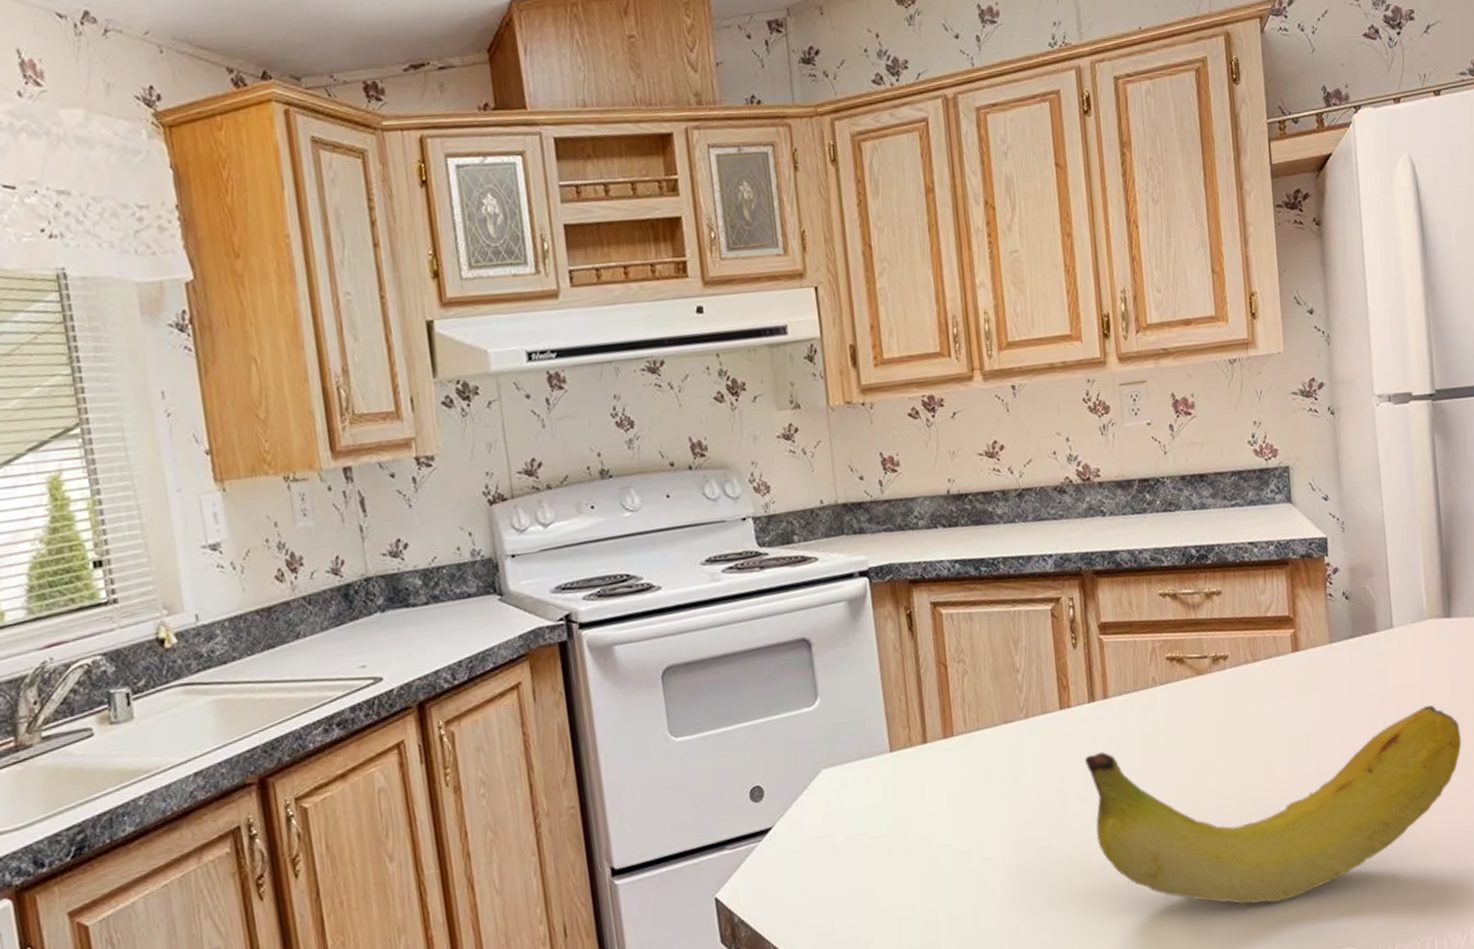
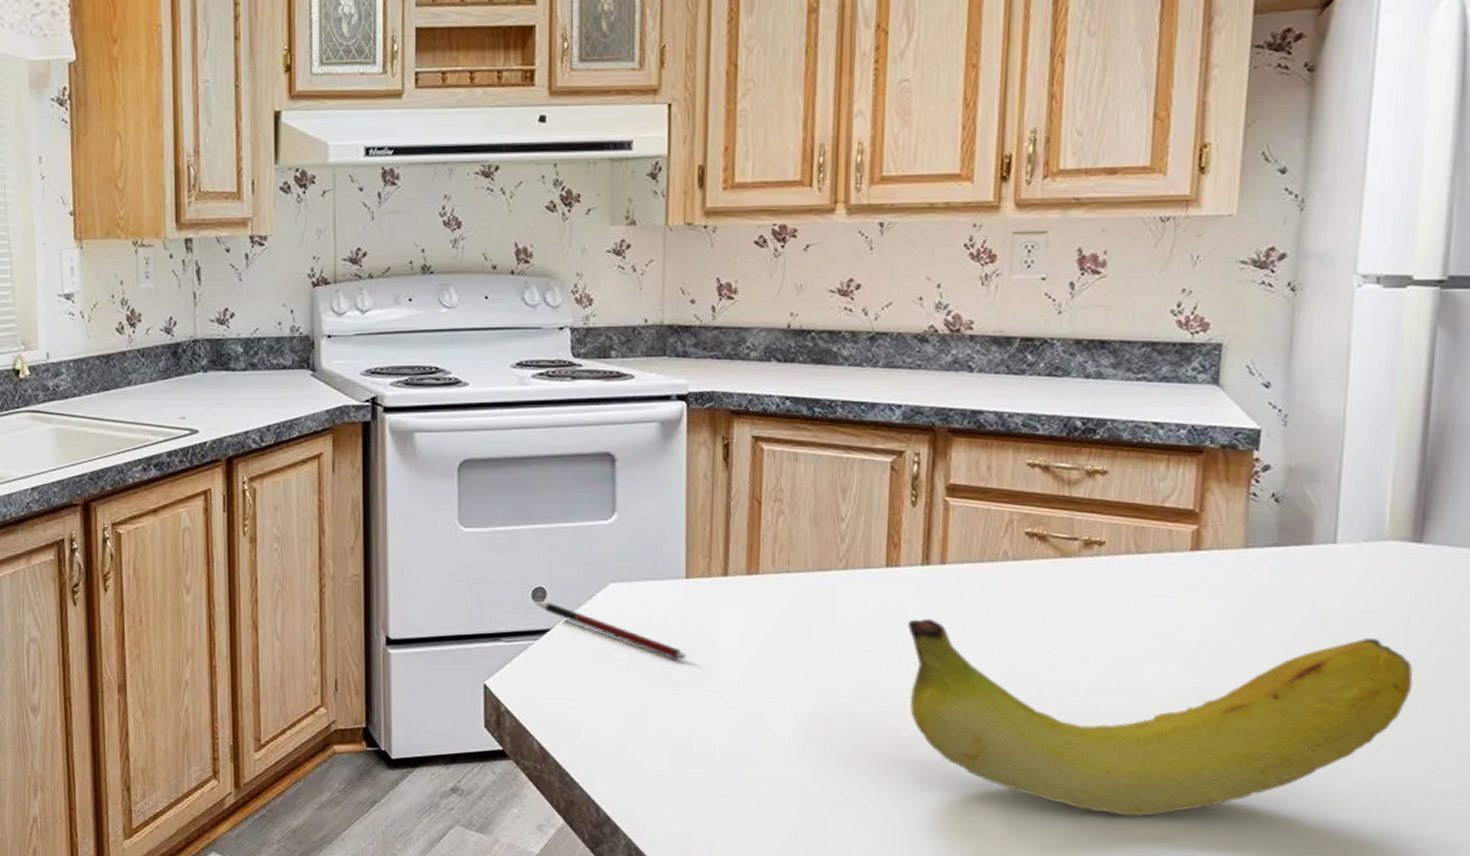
pen: none [752,799,901,835] -> present [533,600,686,659]

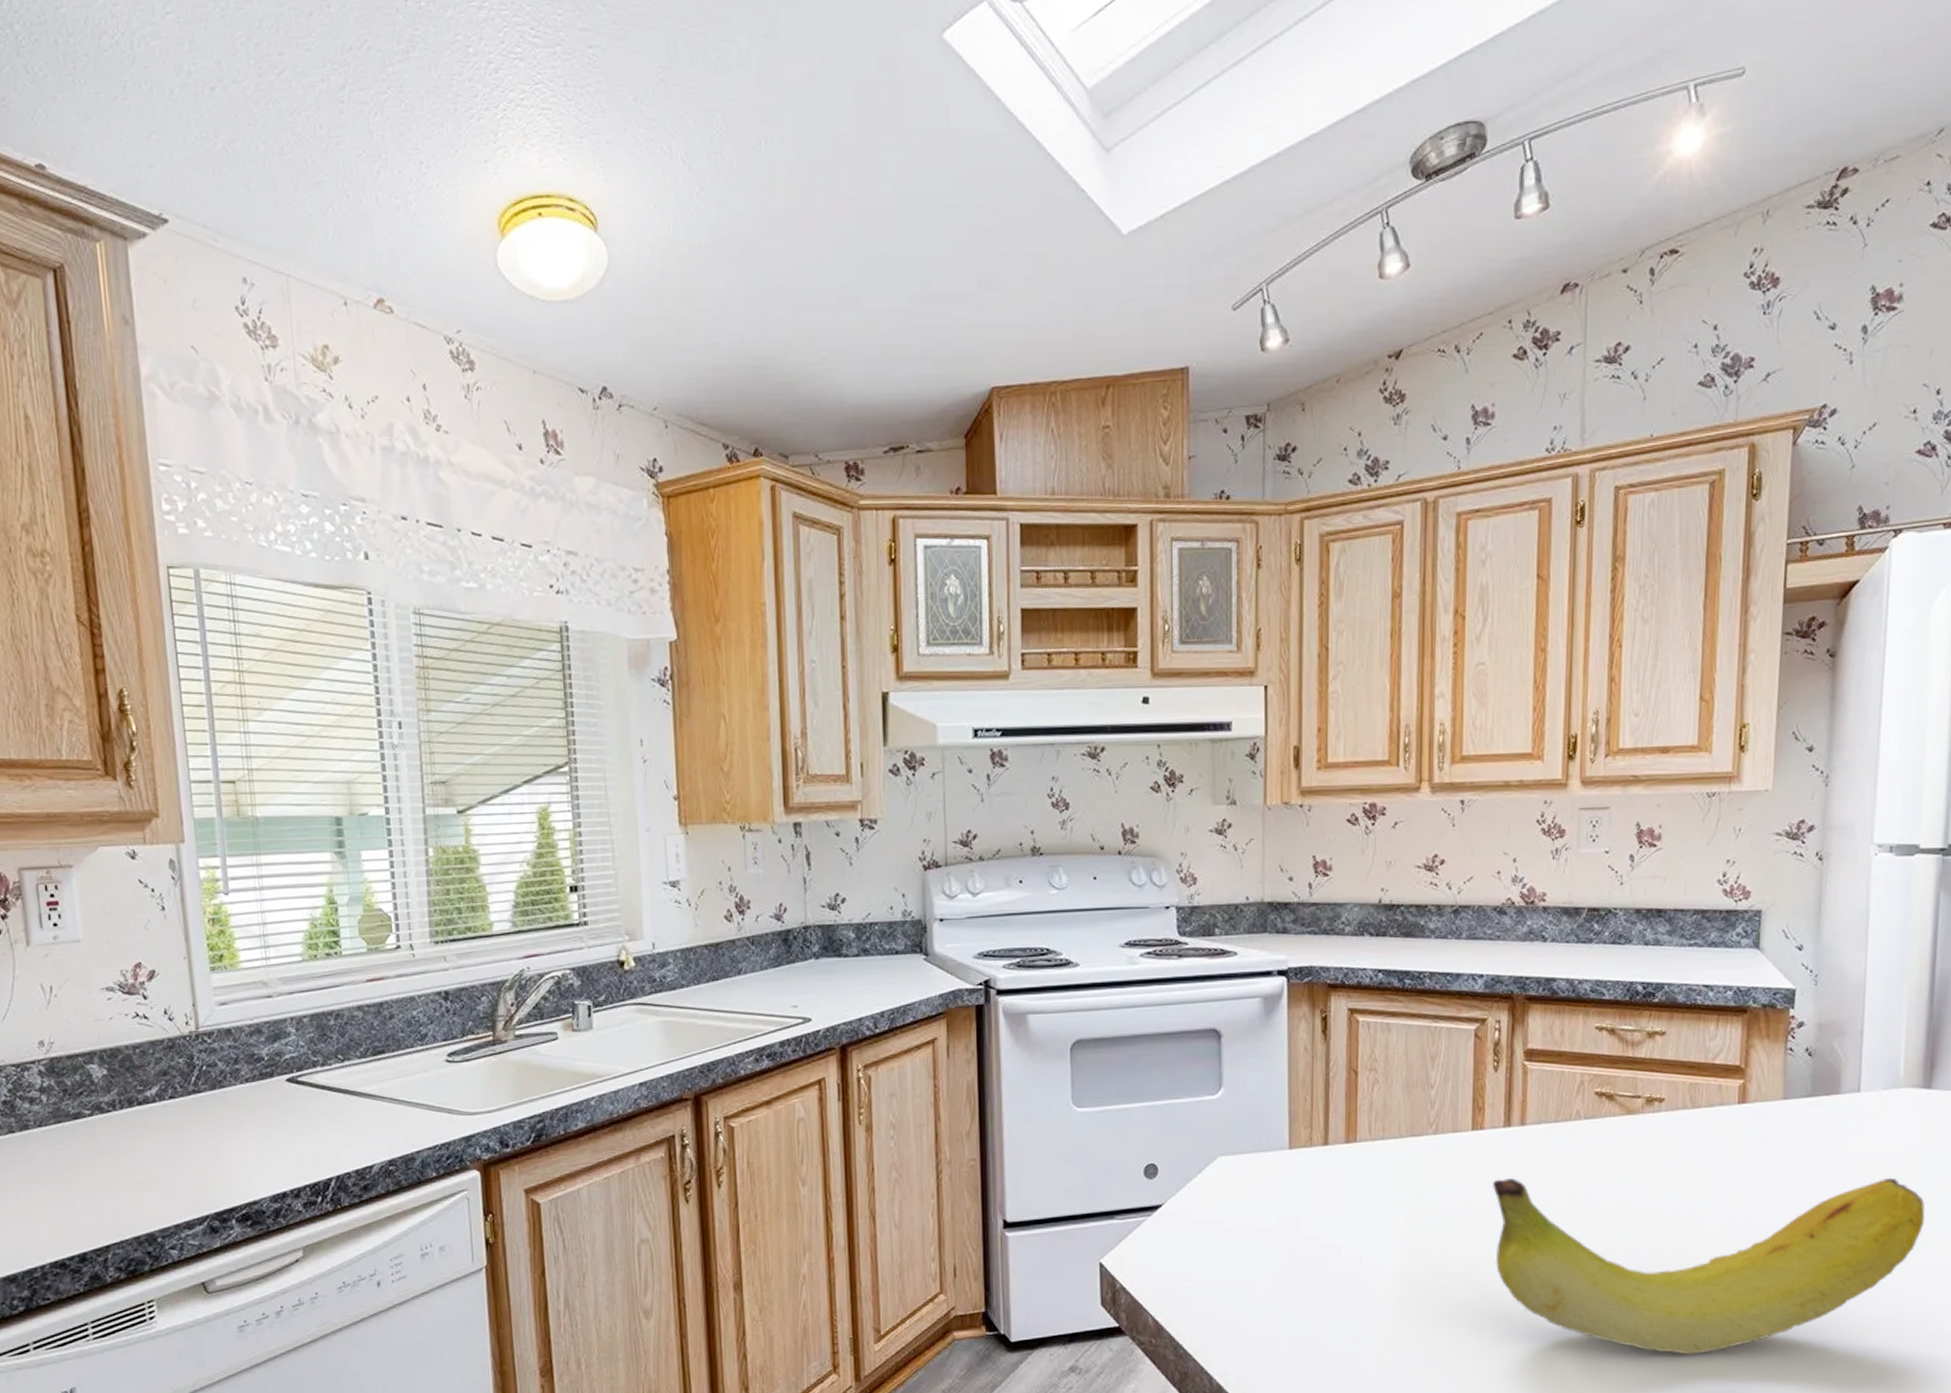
pen: present [533,600,686,659] -> none [1145,1176,1291,1228]

